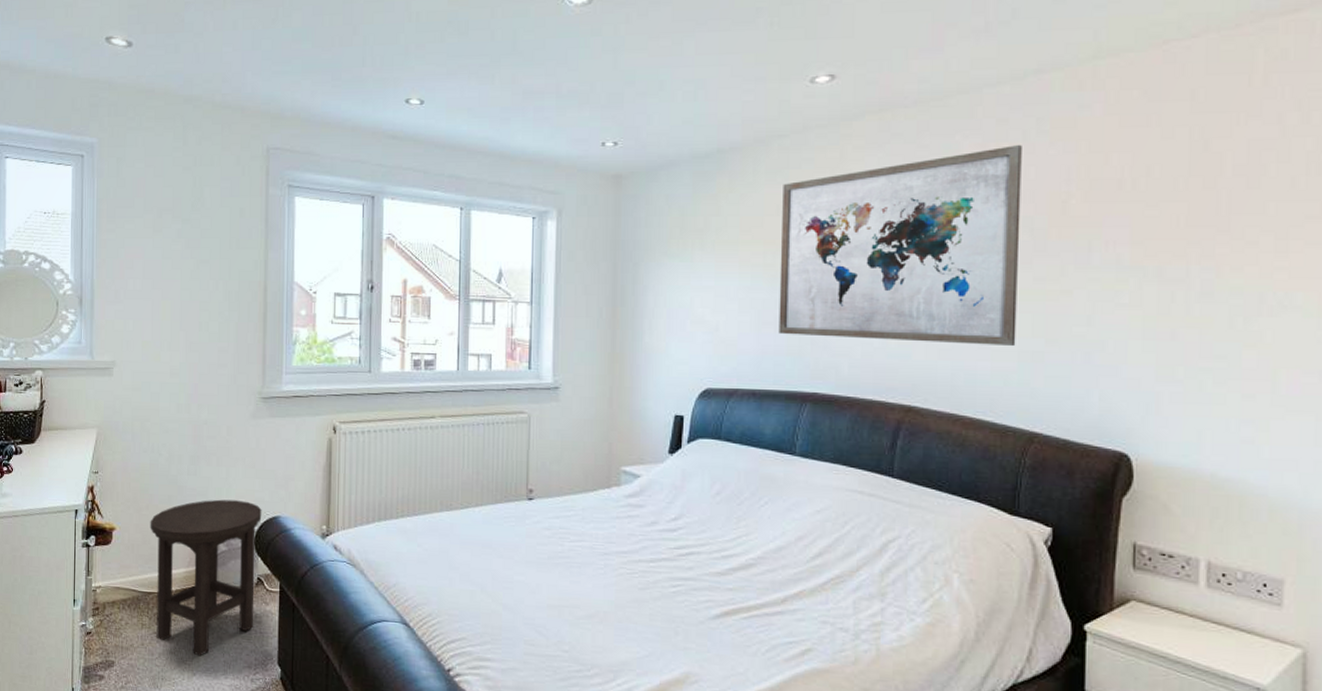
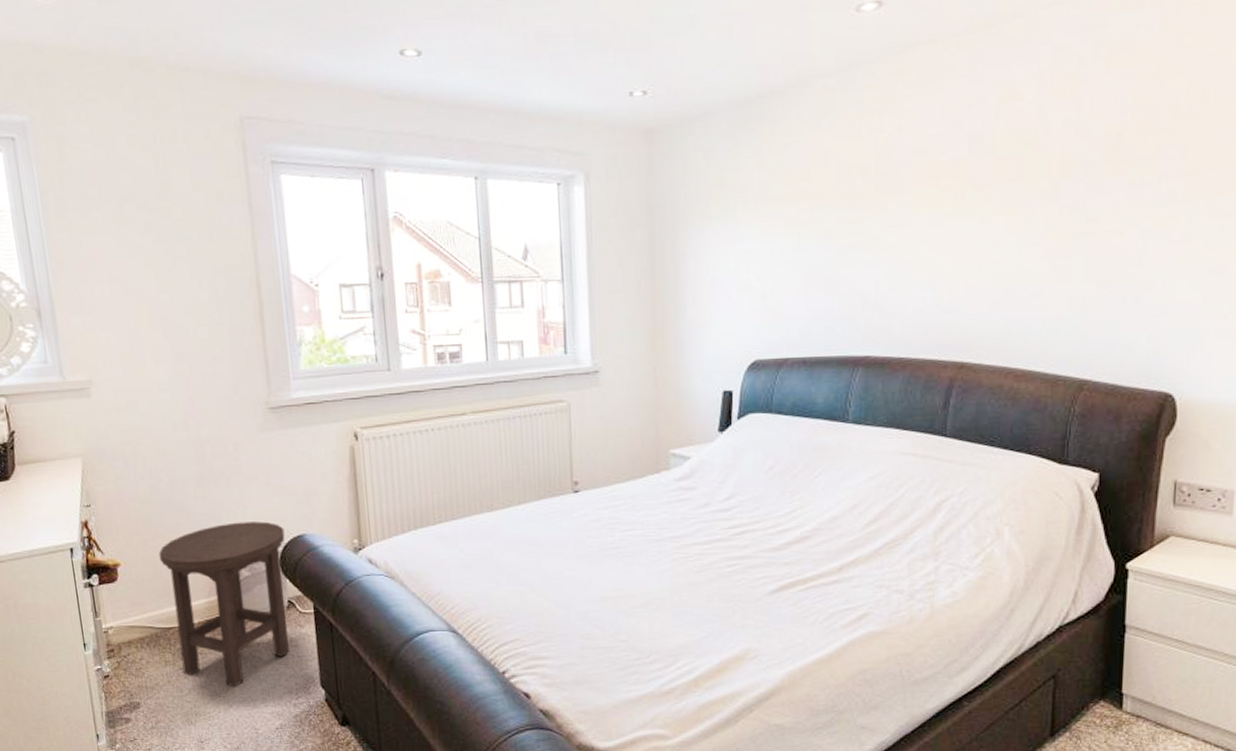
wall art: present [778,145,1022,346] -> none [828,74,1078,297]

